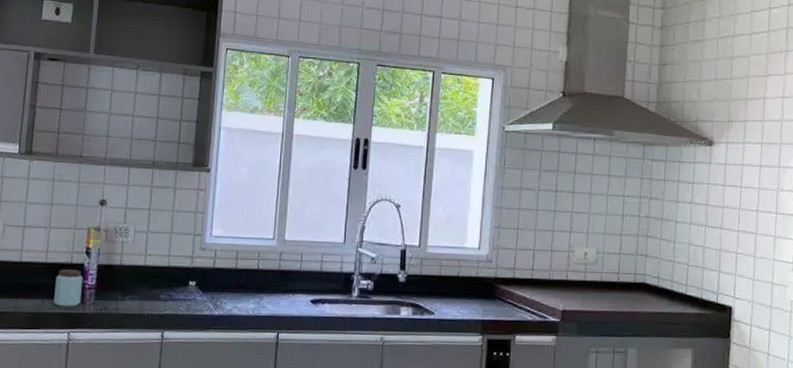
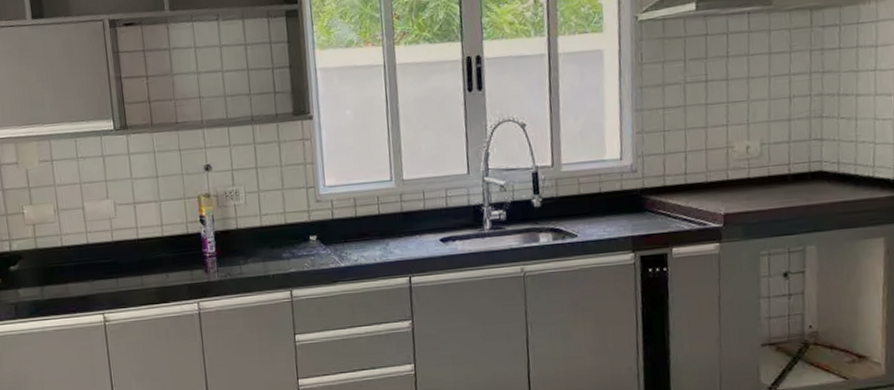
peanut butter: present [54,269,83,307] -> none [175,239,204,278]

